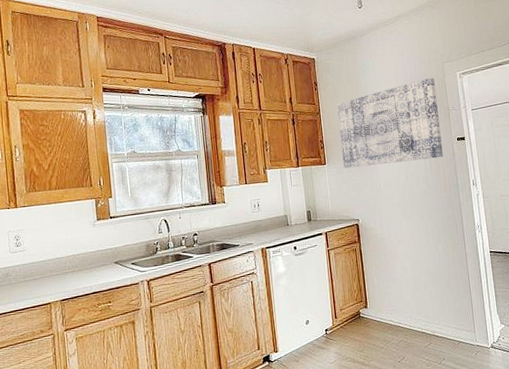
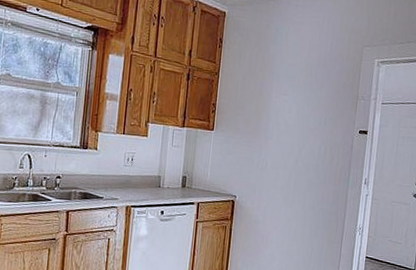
wall art: present [337,77,443,169] -> none [232,59,350,148]

